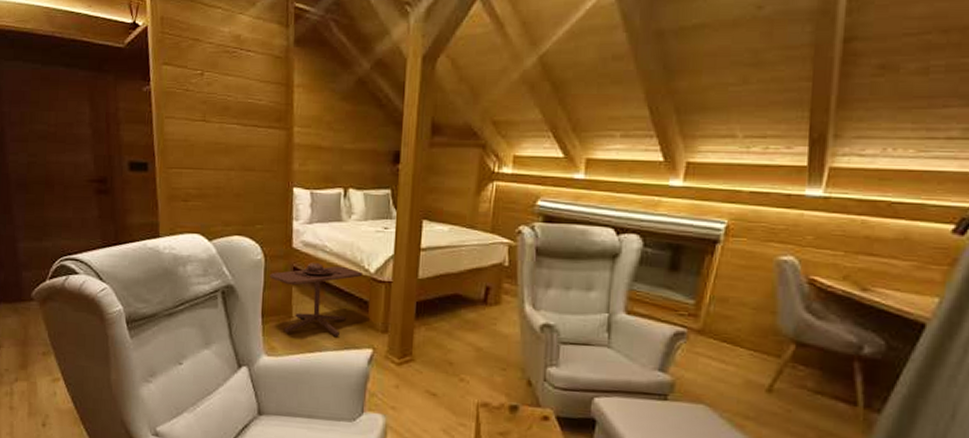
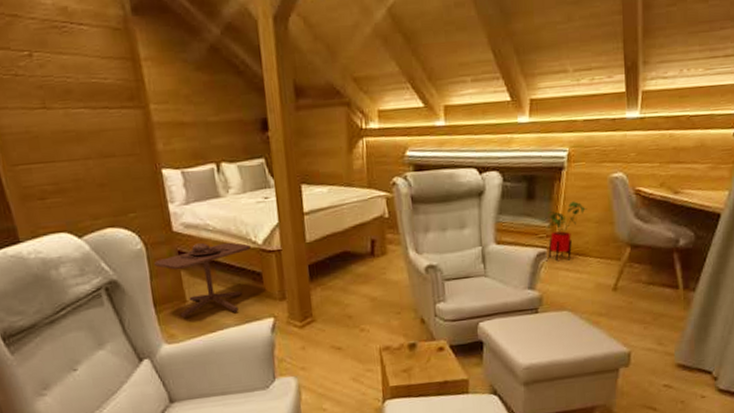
house plant: none [688,280,744,347] -> present [546,201,587,261]

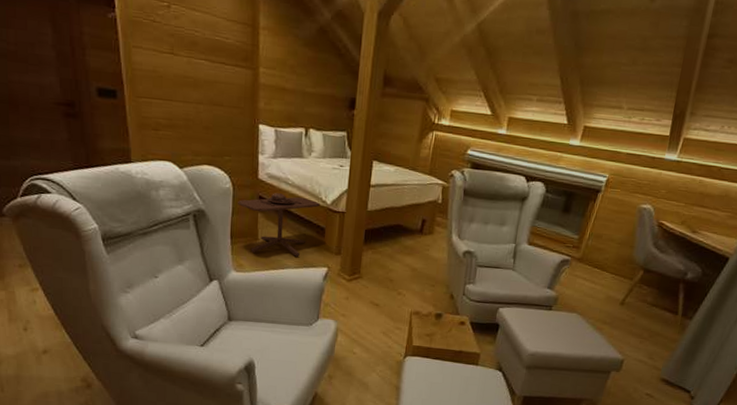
house plant: present [546,201,587,261] -> none [571,221,613,271]

